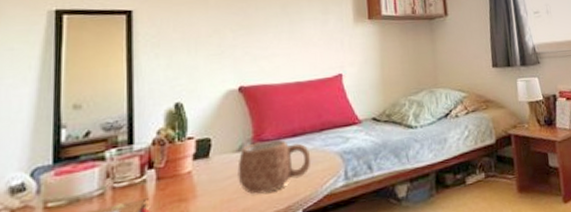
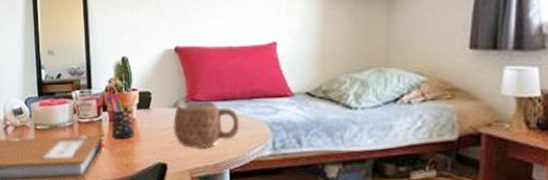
pen holder: none [154,143,194,200] -> present [107,90,137,138]

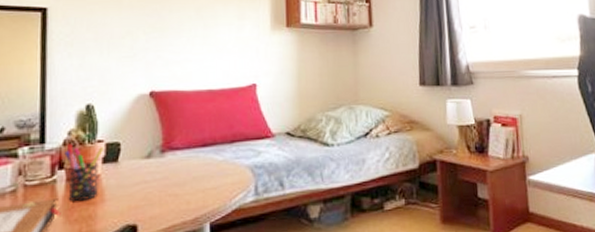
mug: present [173,100,240,148] -> none [146,147,221,203]

